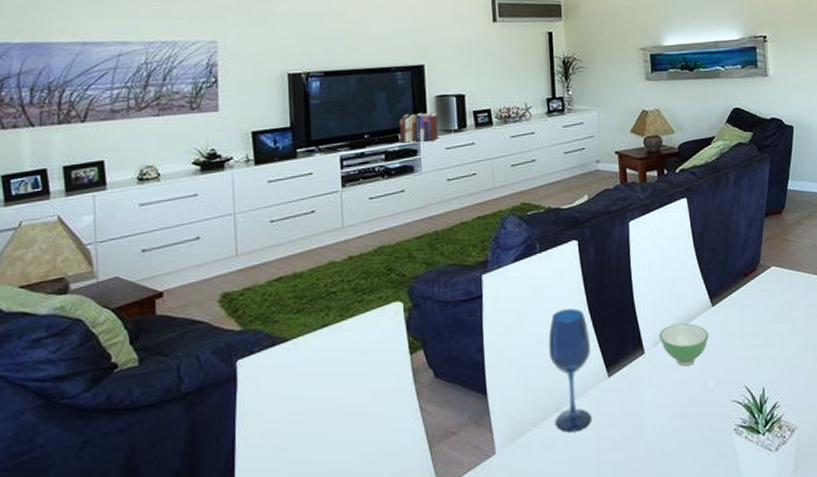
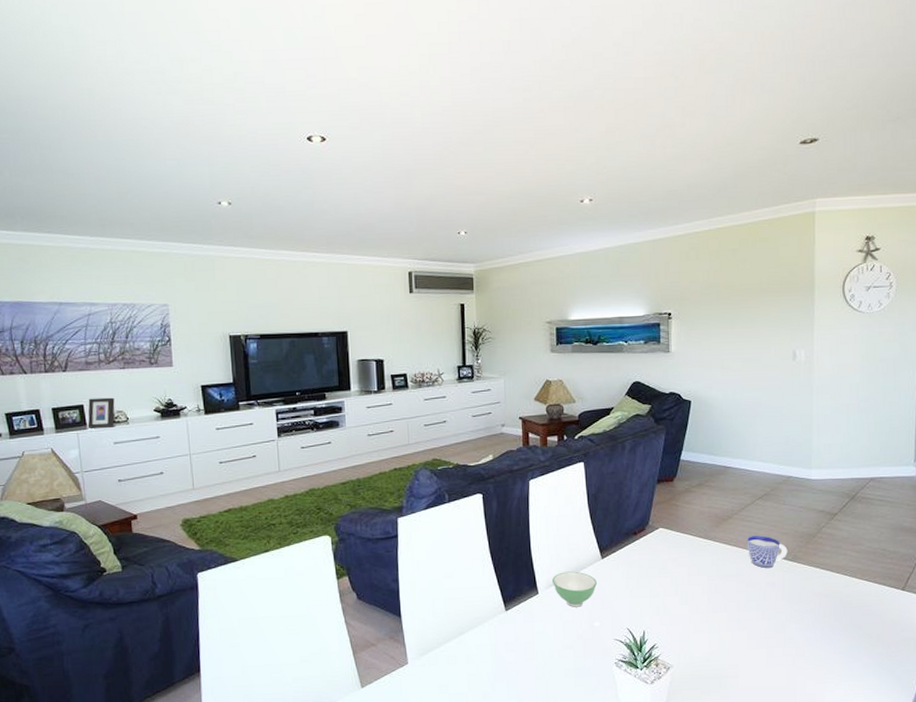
picture frame: none [107,150,144,189] -> present [87,397,115,428]
books: present [399,112,439,144] -> none [326,374,361,402]
wineglass: present [548,308,592,432] -> none [454,552,491,652]

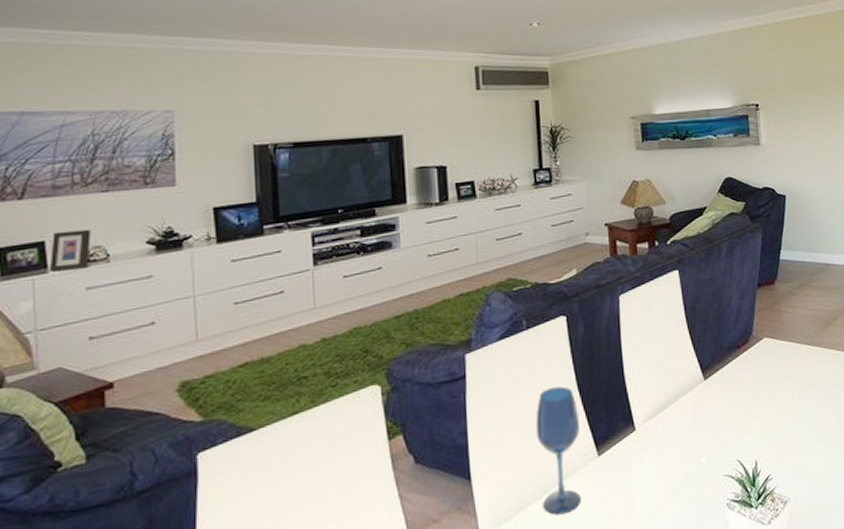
wineglass: none [454,552,491,652] -> present [535,386,582,515]
bowl: present [552,571,597,607] -> none [651,398,701,442]

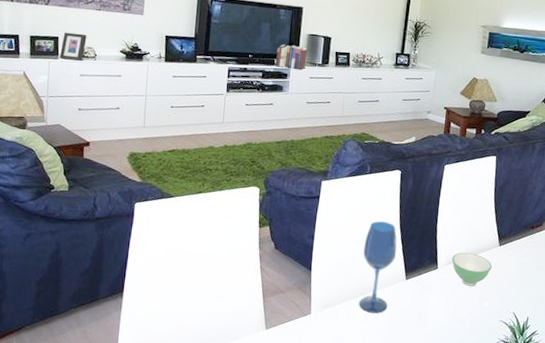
books: none [376,185,419,218] -> present [275,44,308,71]
bowl: none [651,398,701,442] -> present [452,252,492,286]

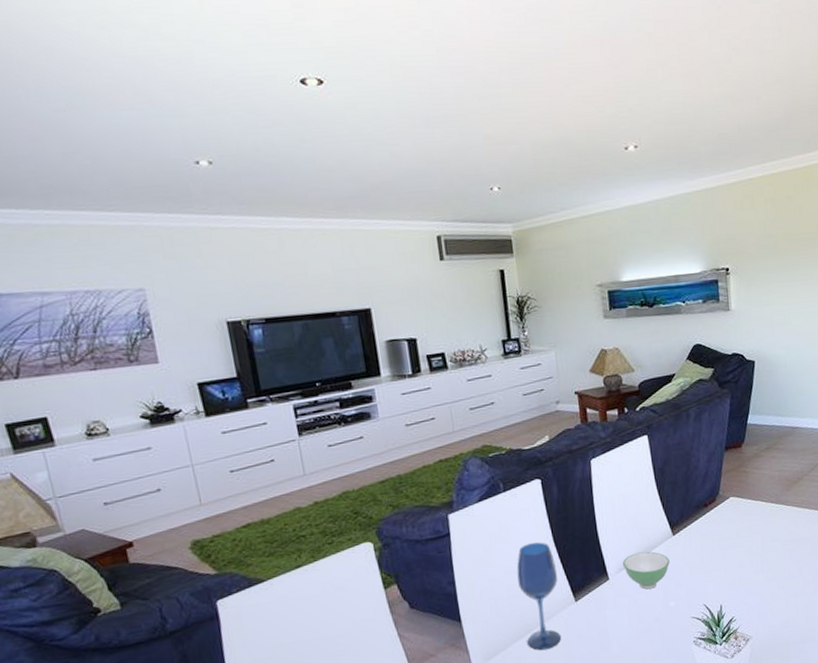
picture frame: present [59,32,87,61] -> none [52,405,91,445]
books: present [275,44,308,71] -> none [350,358,394,390]

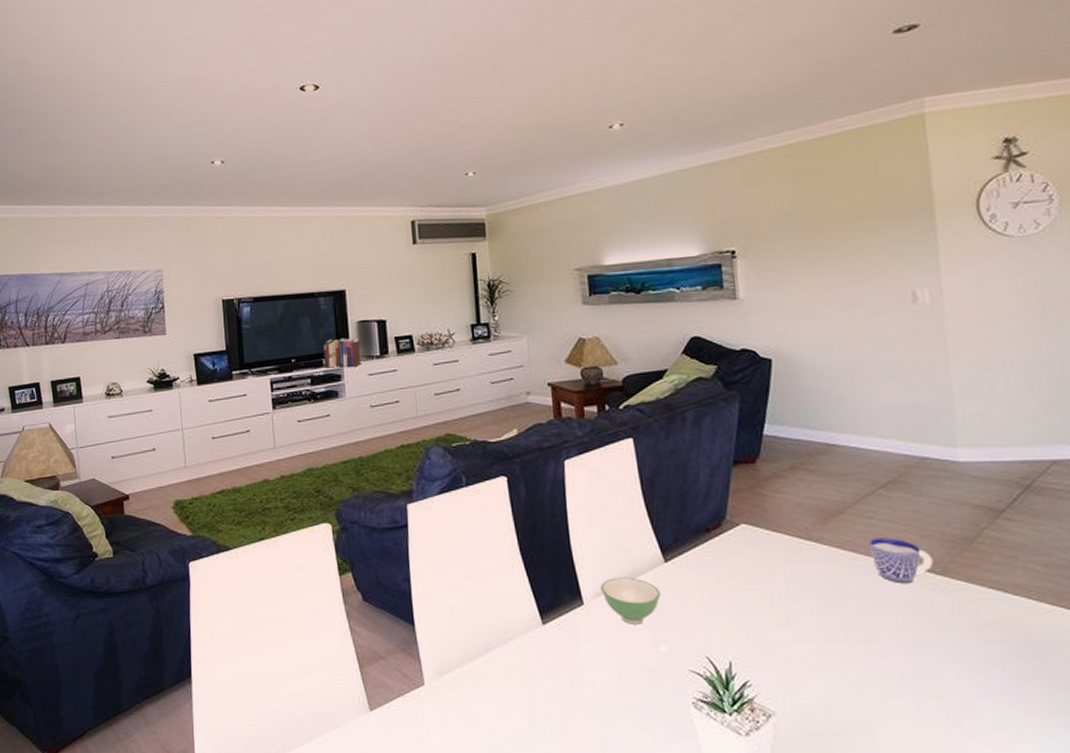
books: none [350,358,394,390] -> present [323,338,362,369]
wineglass: present [516,542,562,650] -> none [476,548,525,675]

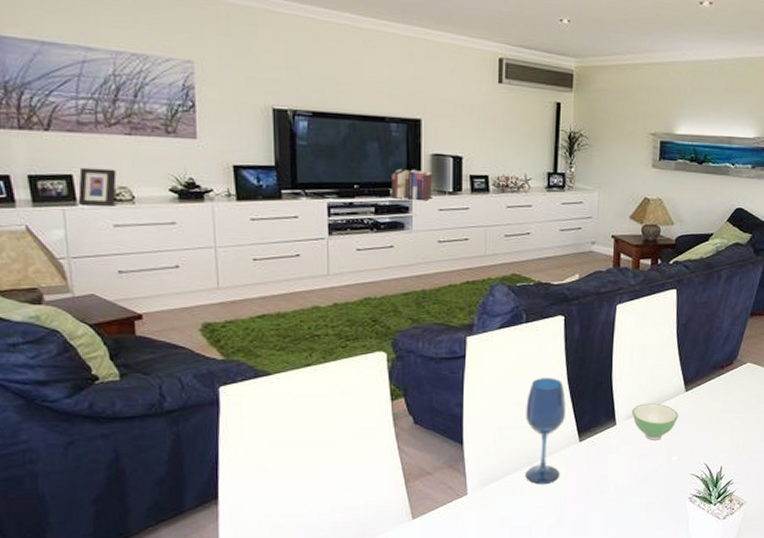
picture frame: none [83,368,110,402] -> present [77,167,117,206]
wineglass: none [476,548,525,675] -> present [525,378,566,484]

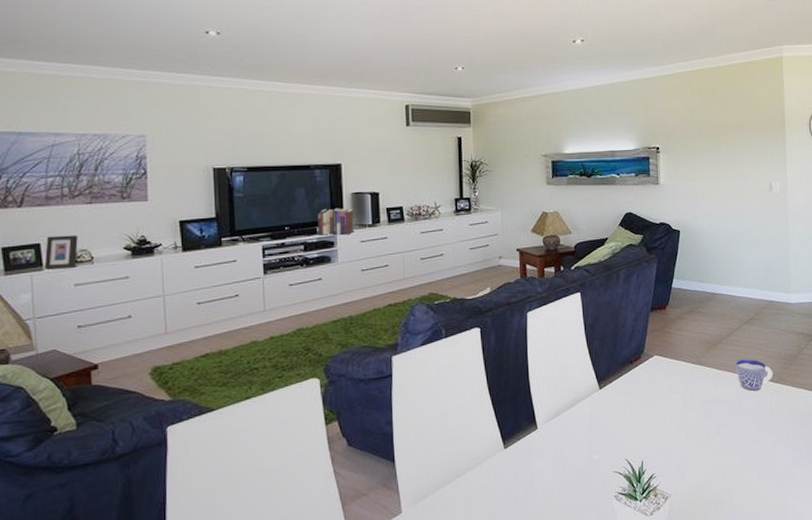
wineglass: present [525,378,566,484] -> none [451,388,489,496]
bowl: present [632,403,678,440] -> none [551,403,595,441]

